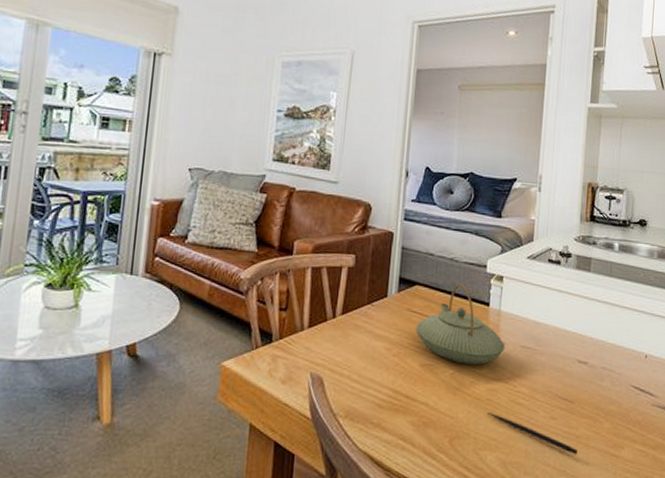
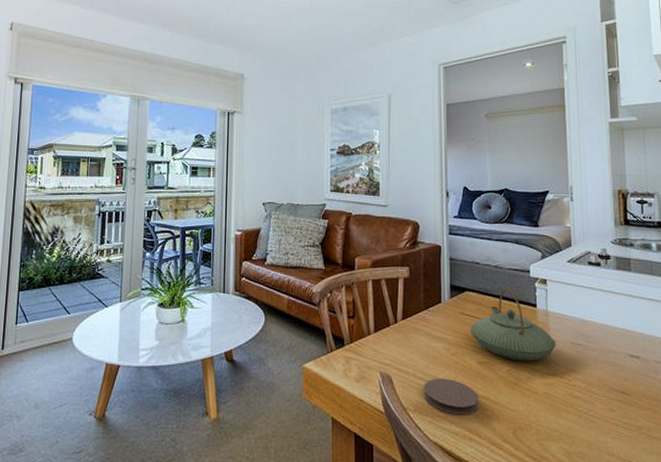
coaster: none [357,381,417,422] -> present [424,378,479,415]
pen: present [487,411,577,455] -> none [546,404,640,445]

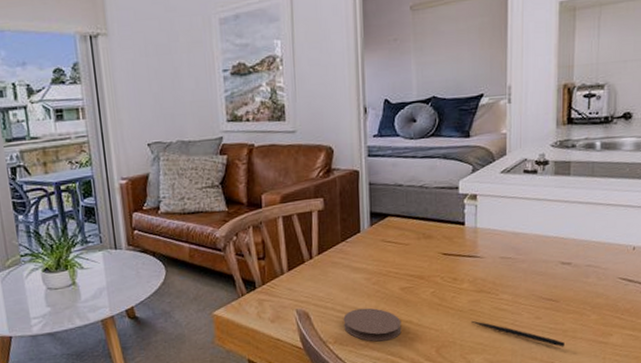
teapot: present [470,288,556,361] -> none [392,208,484,282]
pen: none [546,404,640,445] -> present [471,320,564,347]

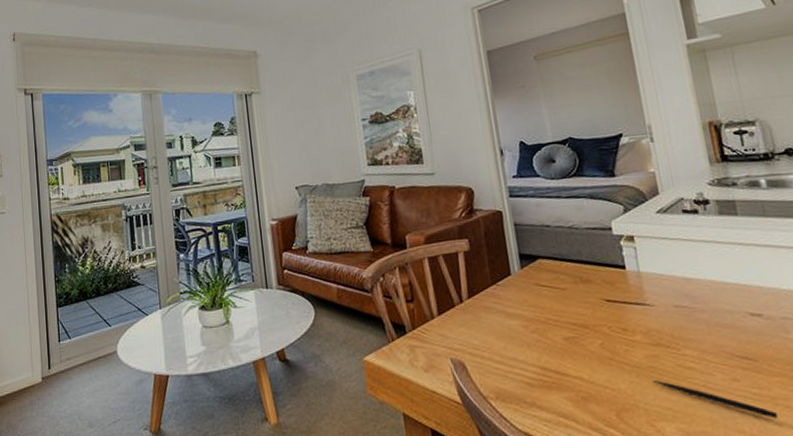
coaster: present [343,308,402,342] -> none [503,359,572,400]

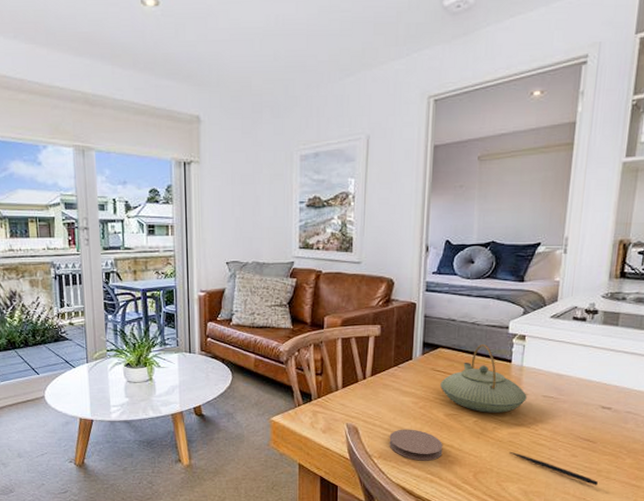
coaster: none [503,359,572,400] -> present [389,429,443,461]
teapot: none [549,250,656,333] -> present [440,344,527,413]

